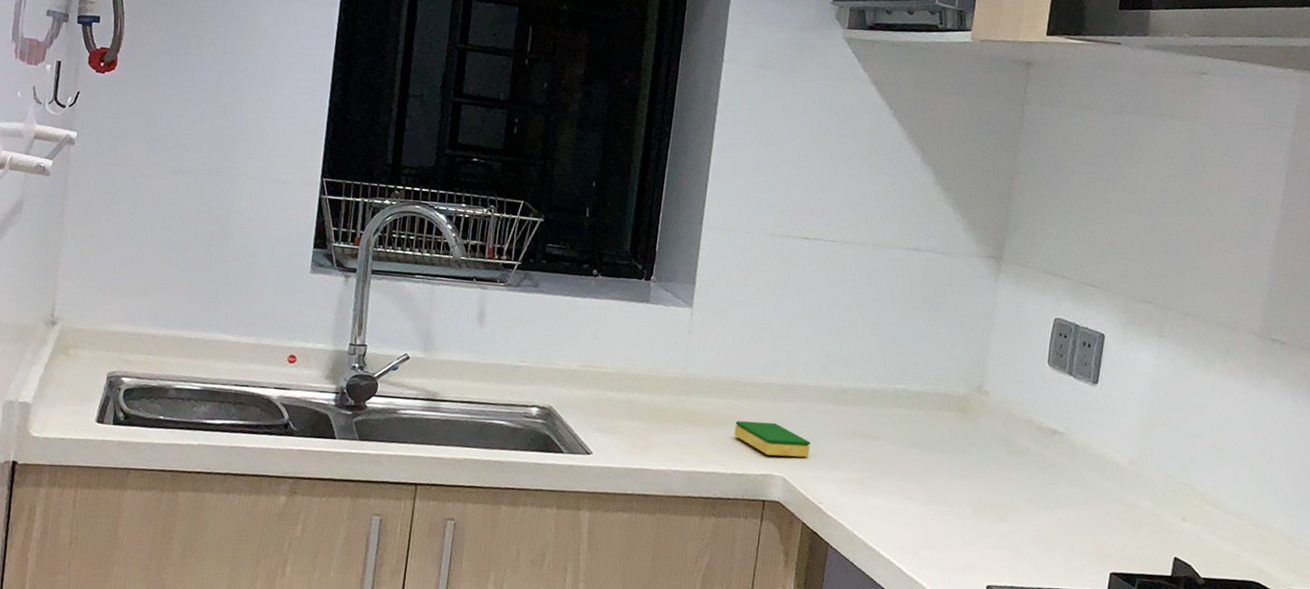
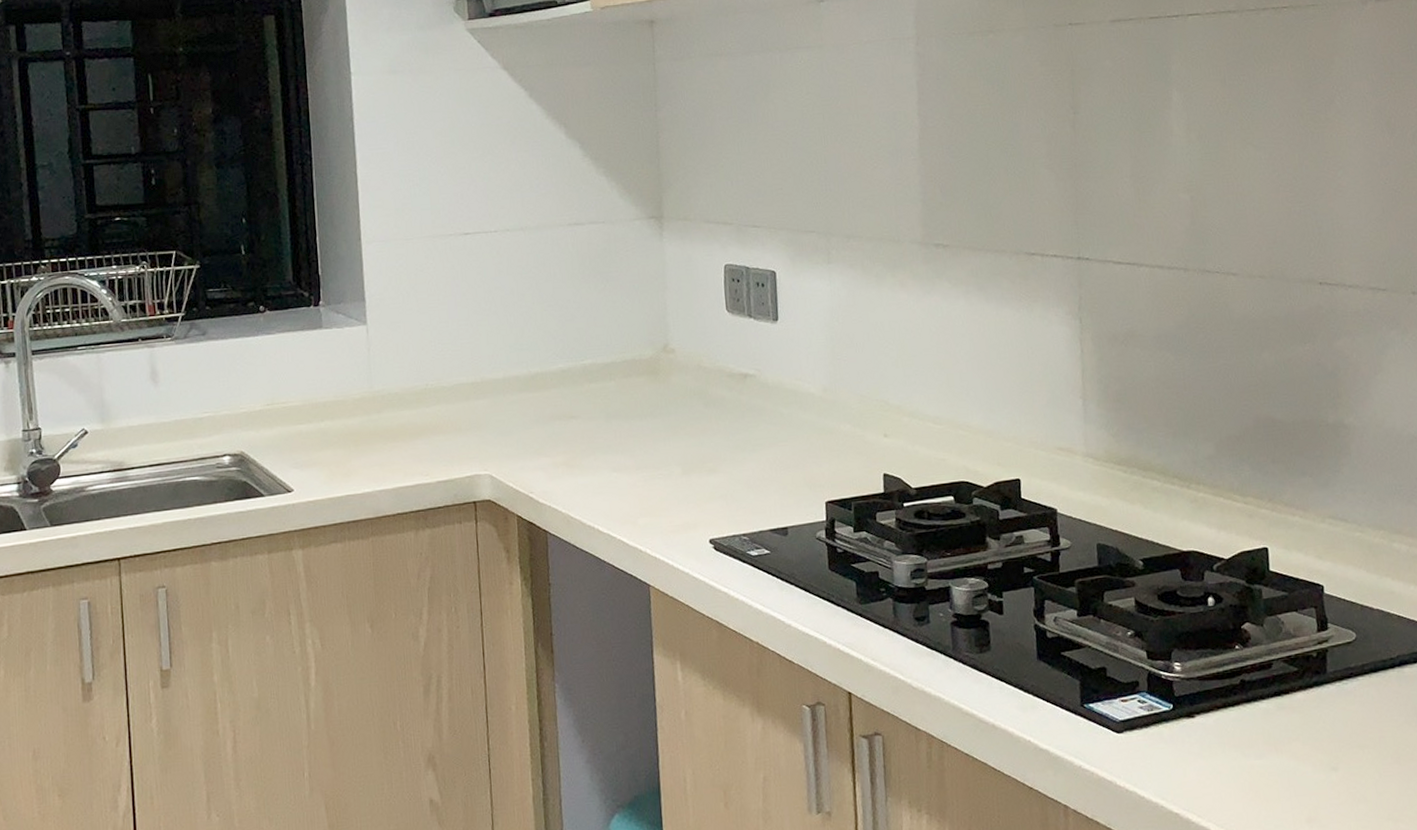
dish sponge: present [734,421,810,458] -> none [431,422,511,457]

